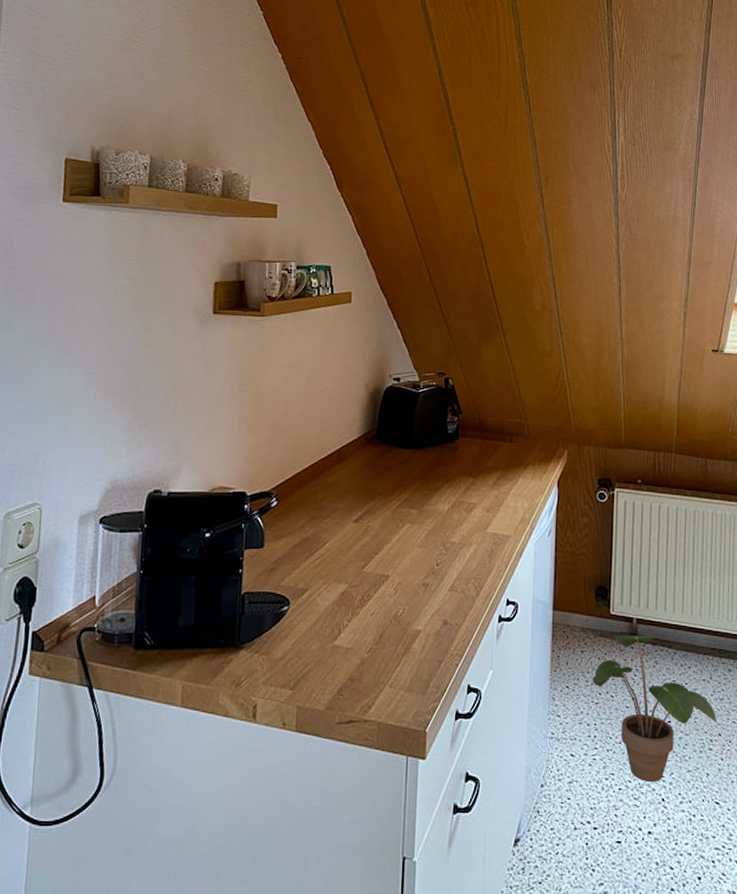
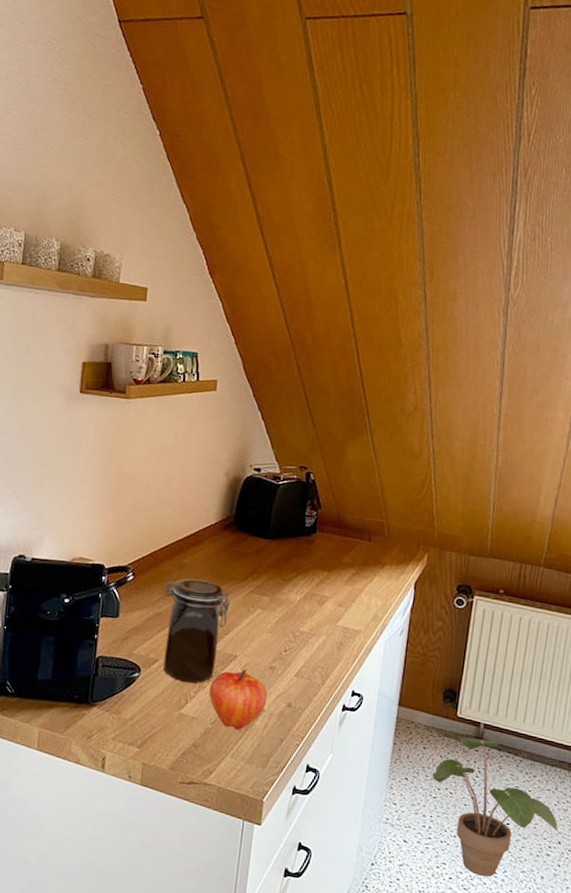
jar: none [311,498,380,610] -> present [162,578,232,683]
fruit: none [363,588,423,656] -> present [209,668,268,730]

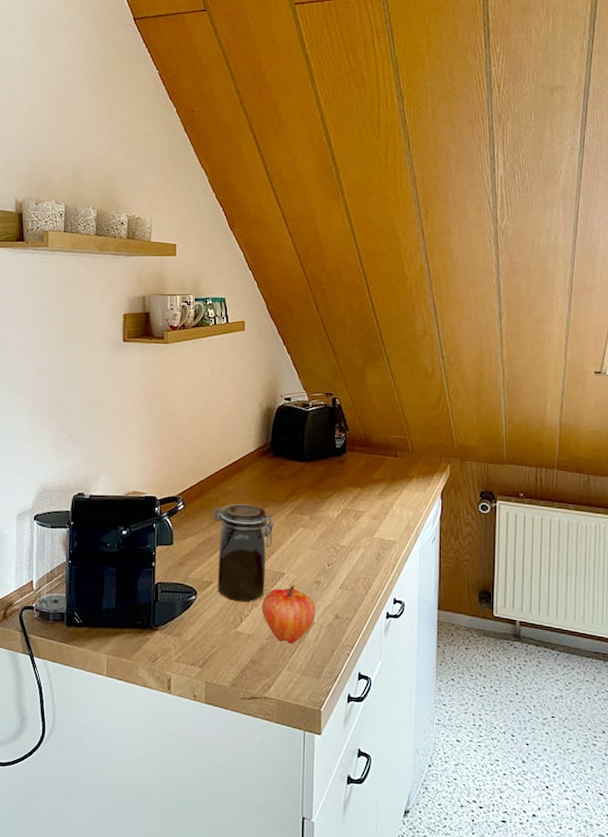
potted plant: present [432,737,558,877] -> none [476,636,601,770]

